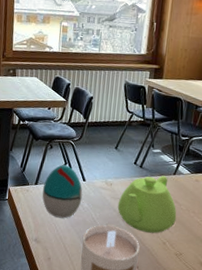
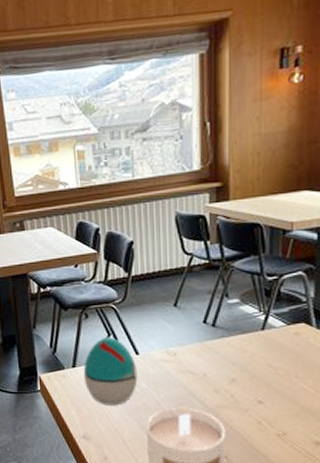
teapot: present [117,175,177,234] -> none [187,333,273,411]

